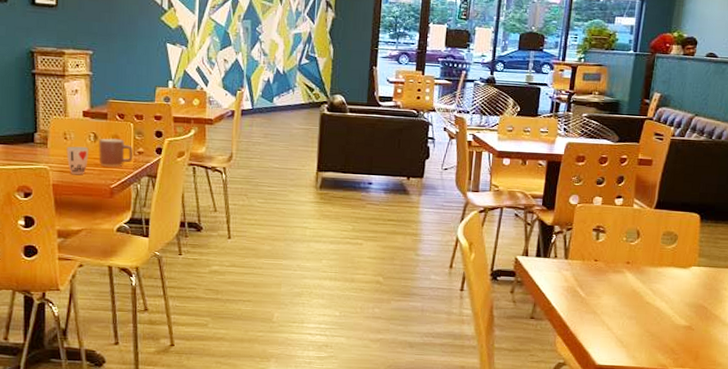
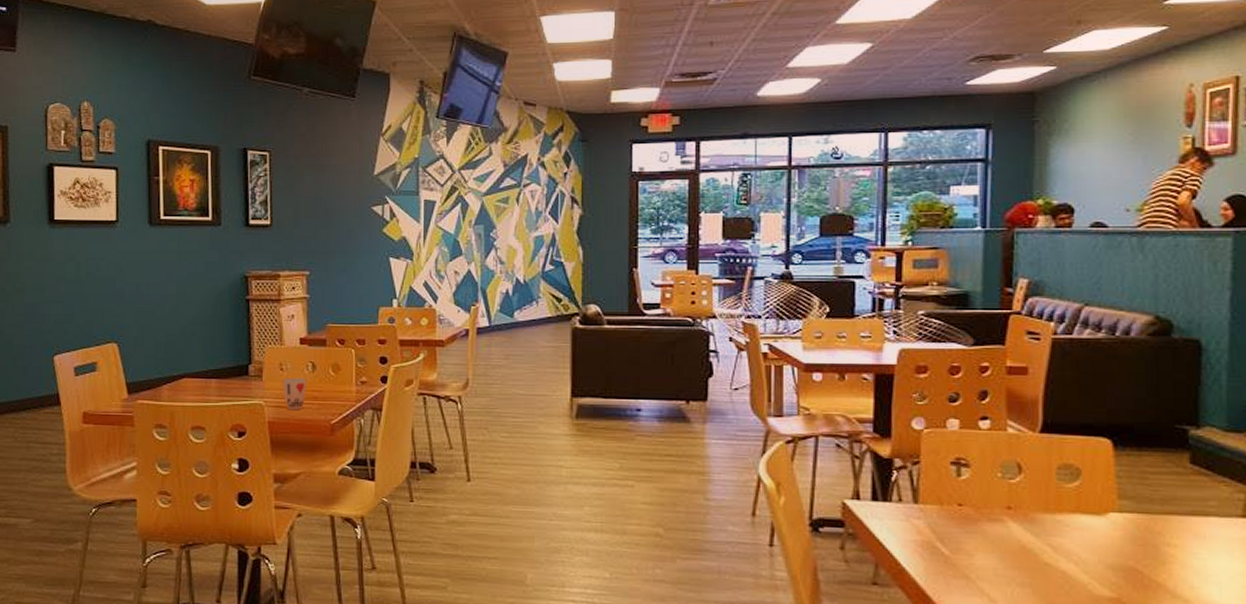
mug: present [98,138,134,168] -> none [316,367,356,400]

